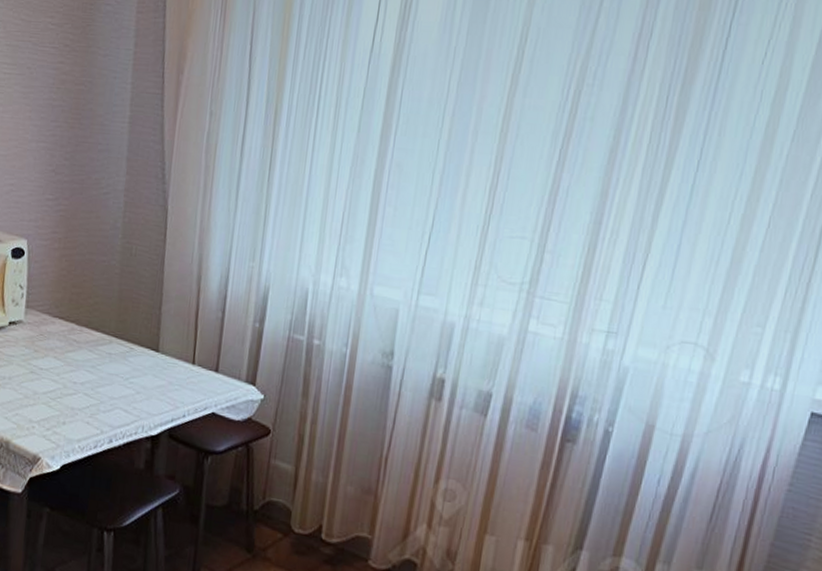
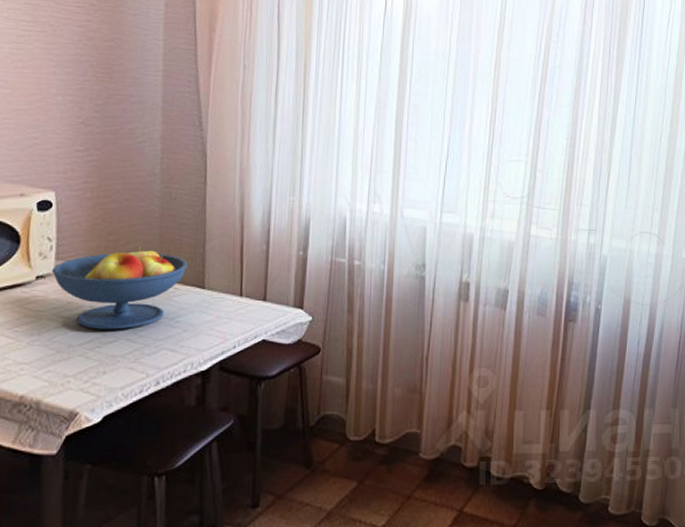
fruit bowl: none [22,301,144,384] -> present [52,246,188,330]

